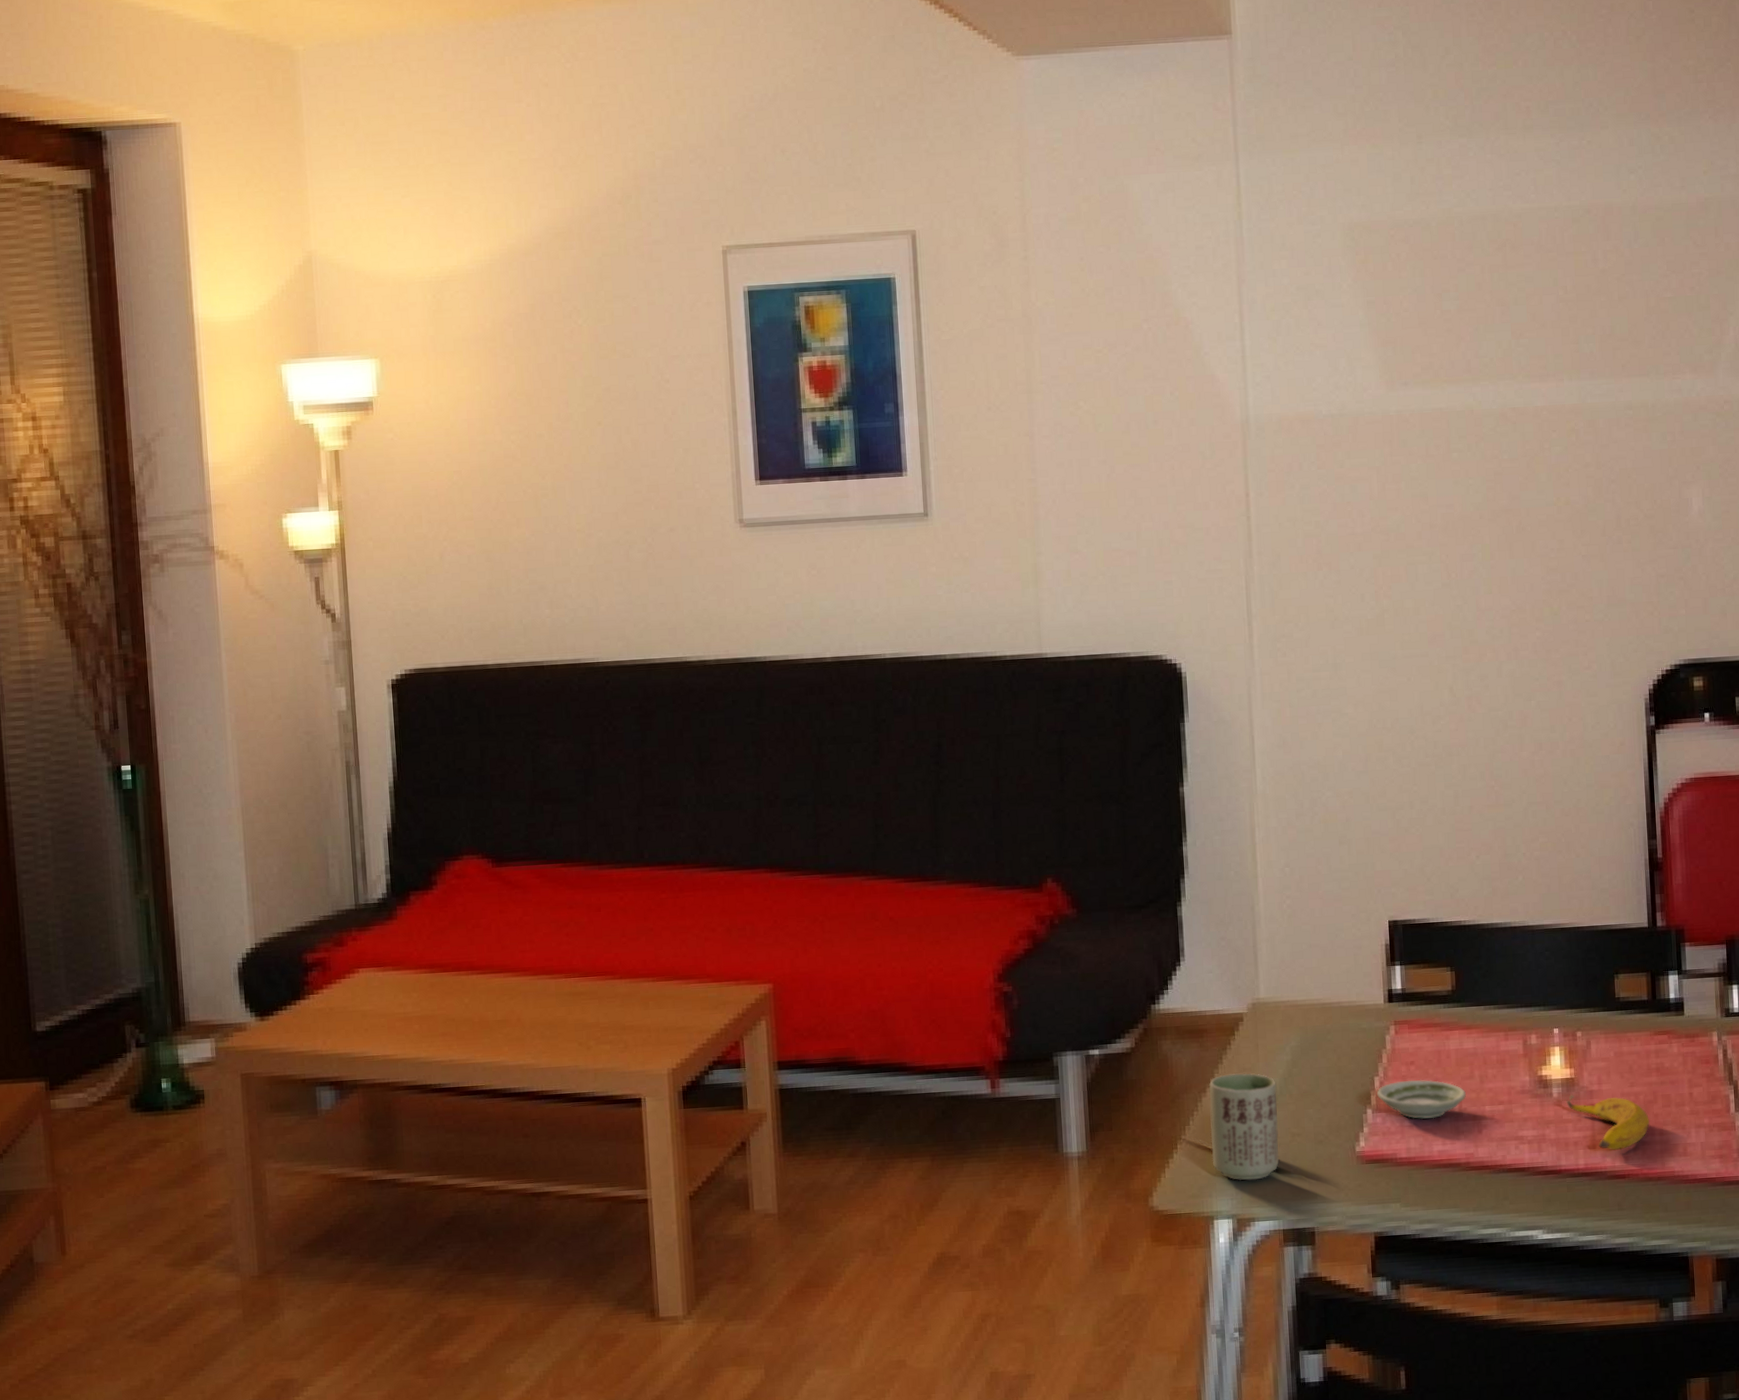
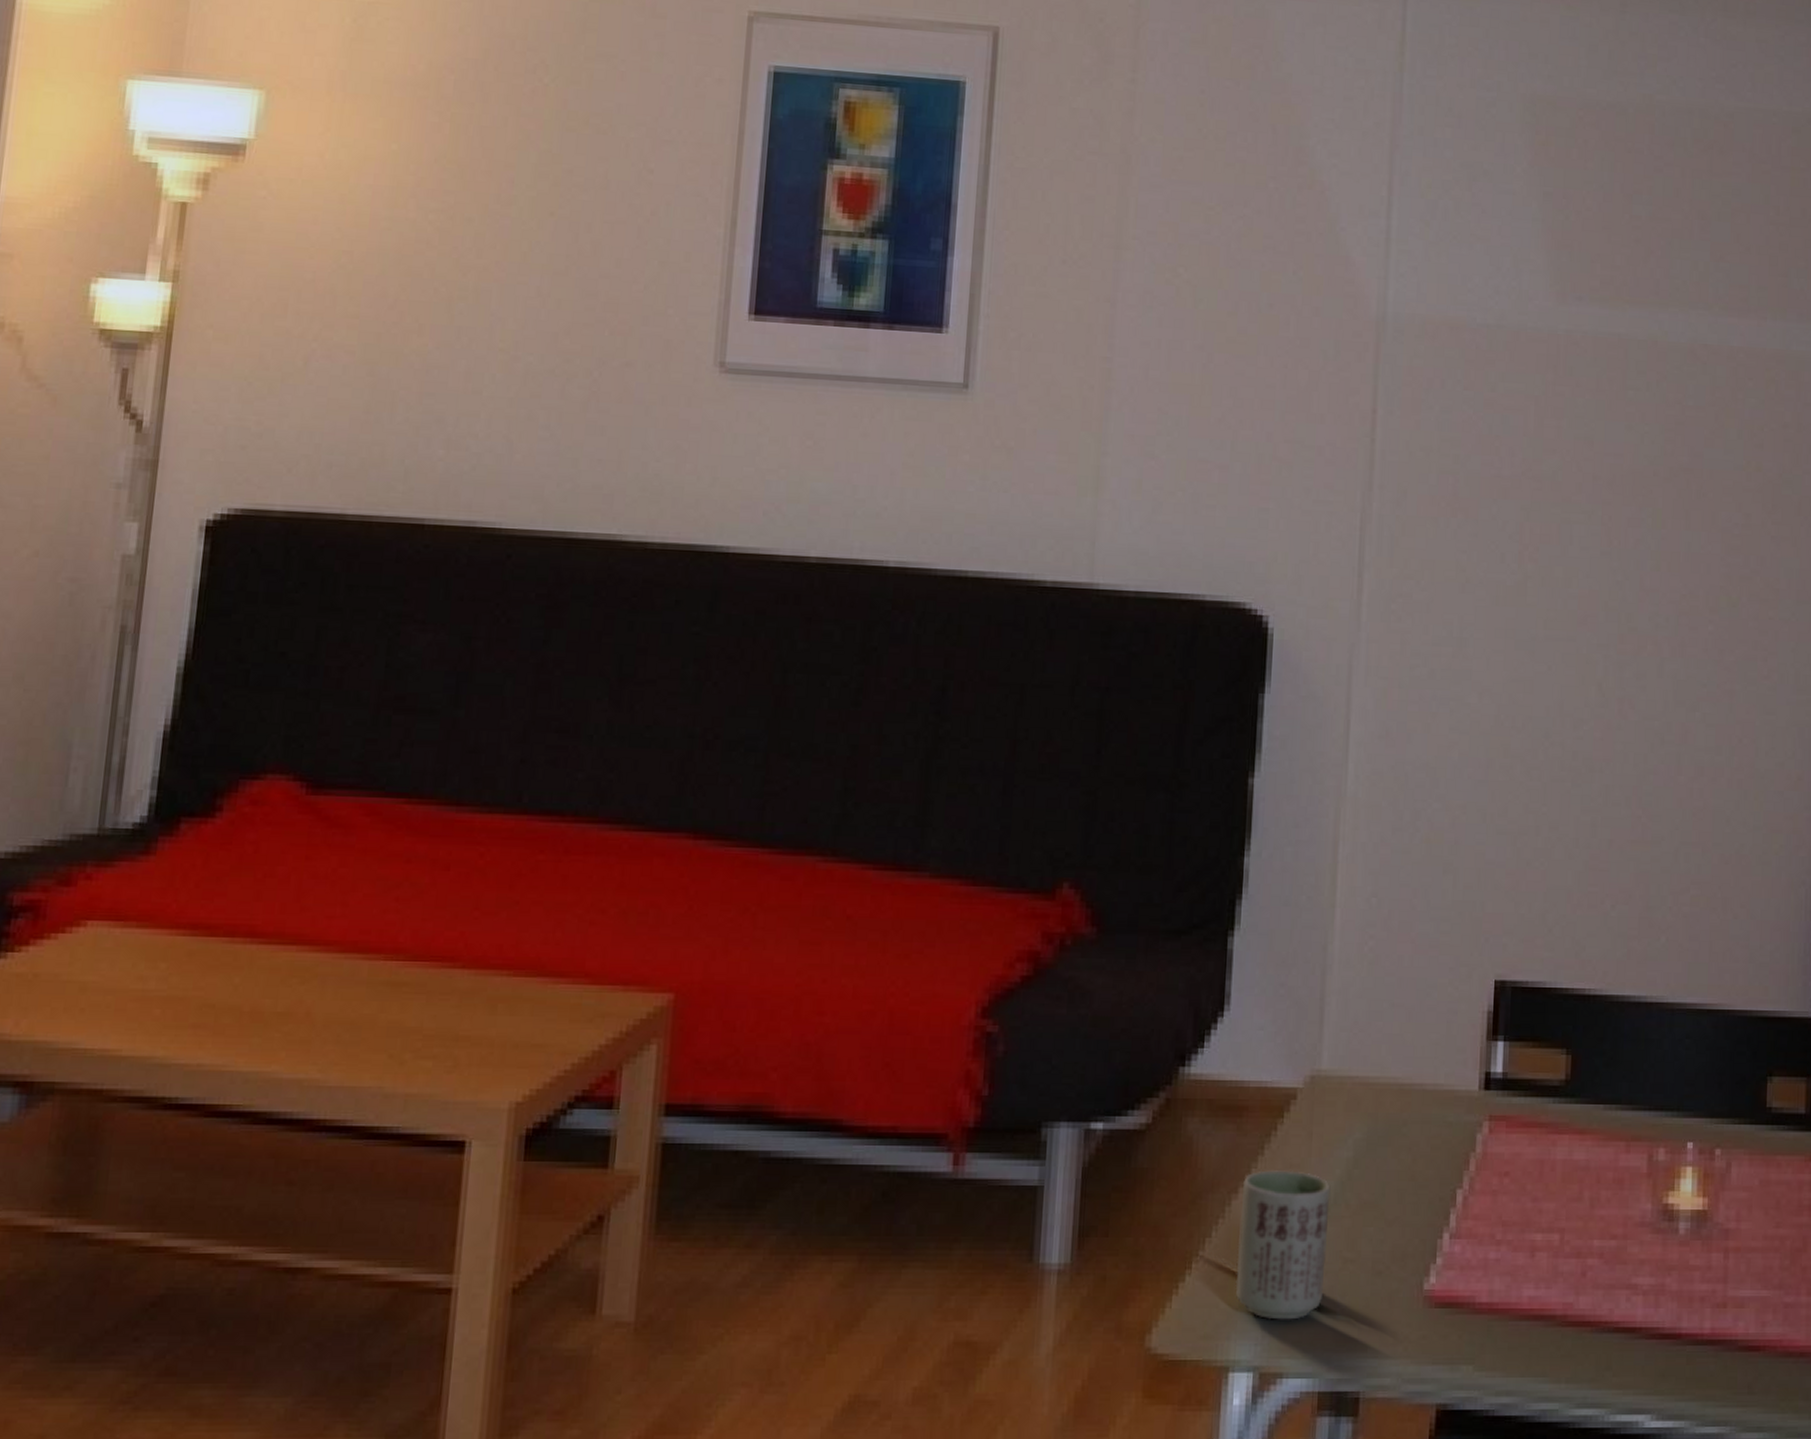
saucer: present [1377,1079,1466,1119] -> none [1458,1197,1571,1252]
banana: present [1566,1094,1651,1150] -> none [1695,1232,1796,1311]

